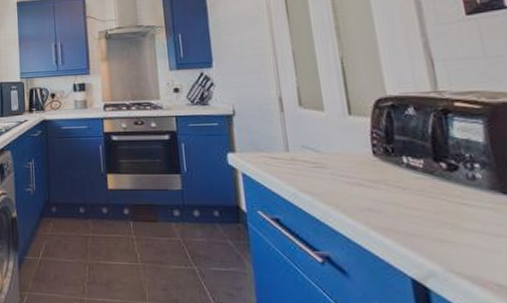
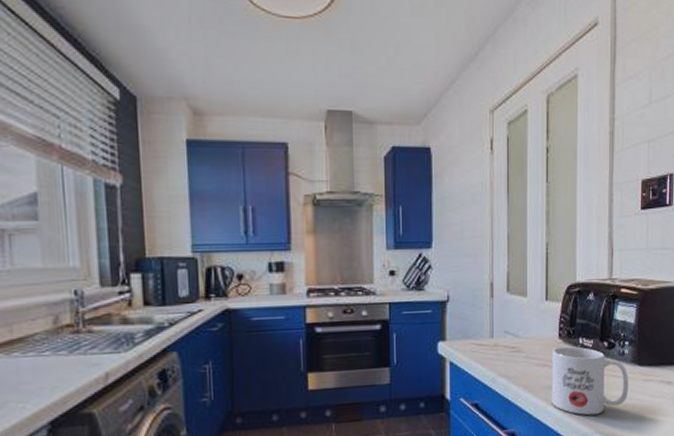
mug: none [365,166,494,250] -> present [551,346,629,416]

